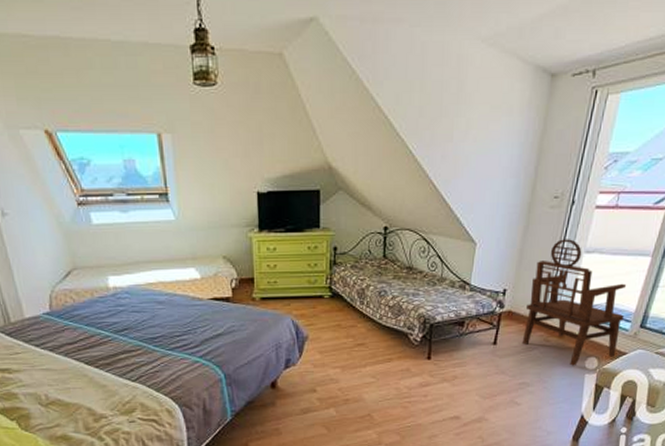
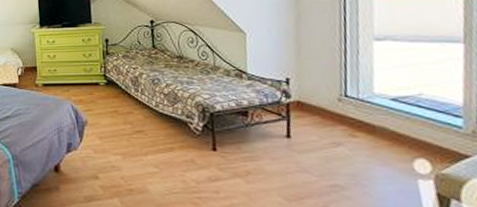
armchair: present [522,239,627,366] -> none [317,27,454,168]

